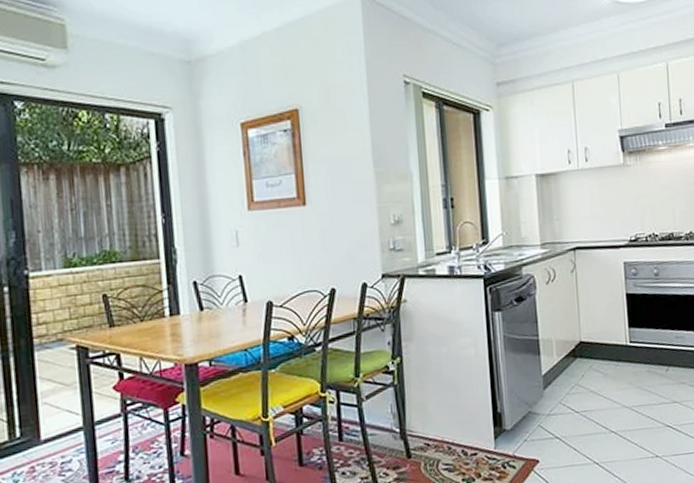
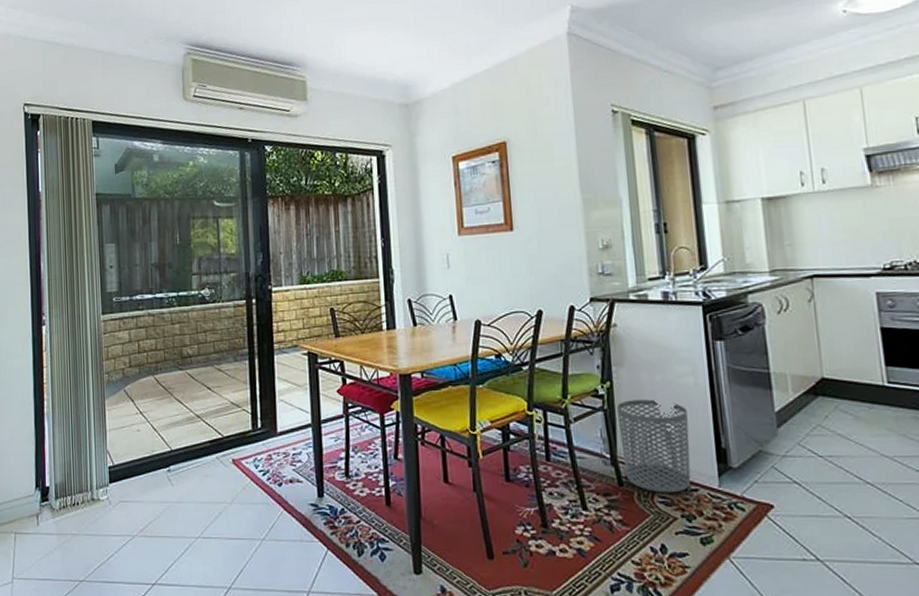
waste bin: none [406,371,472,461] -> present [616,399,692,493]

